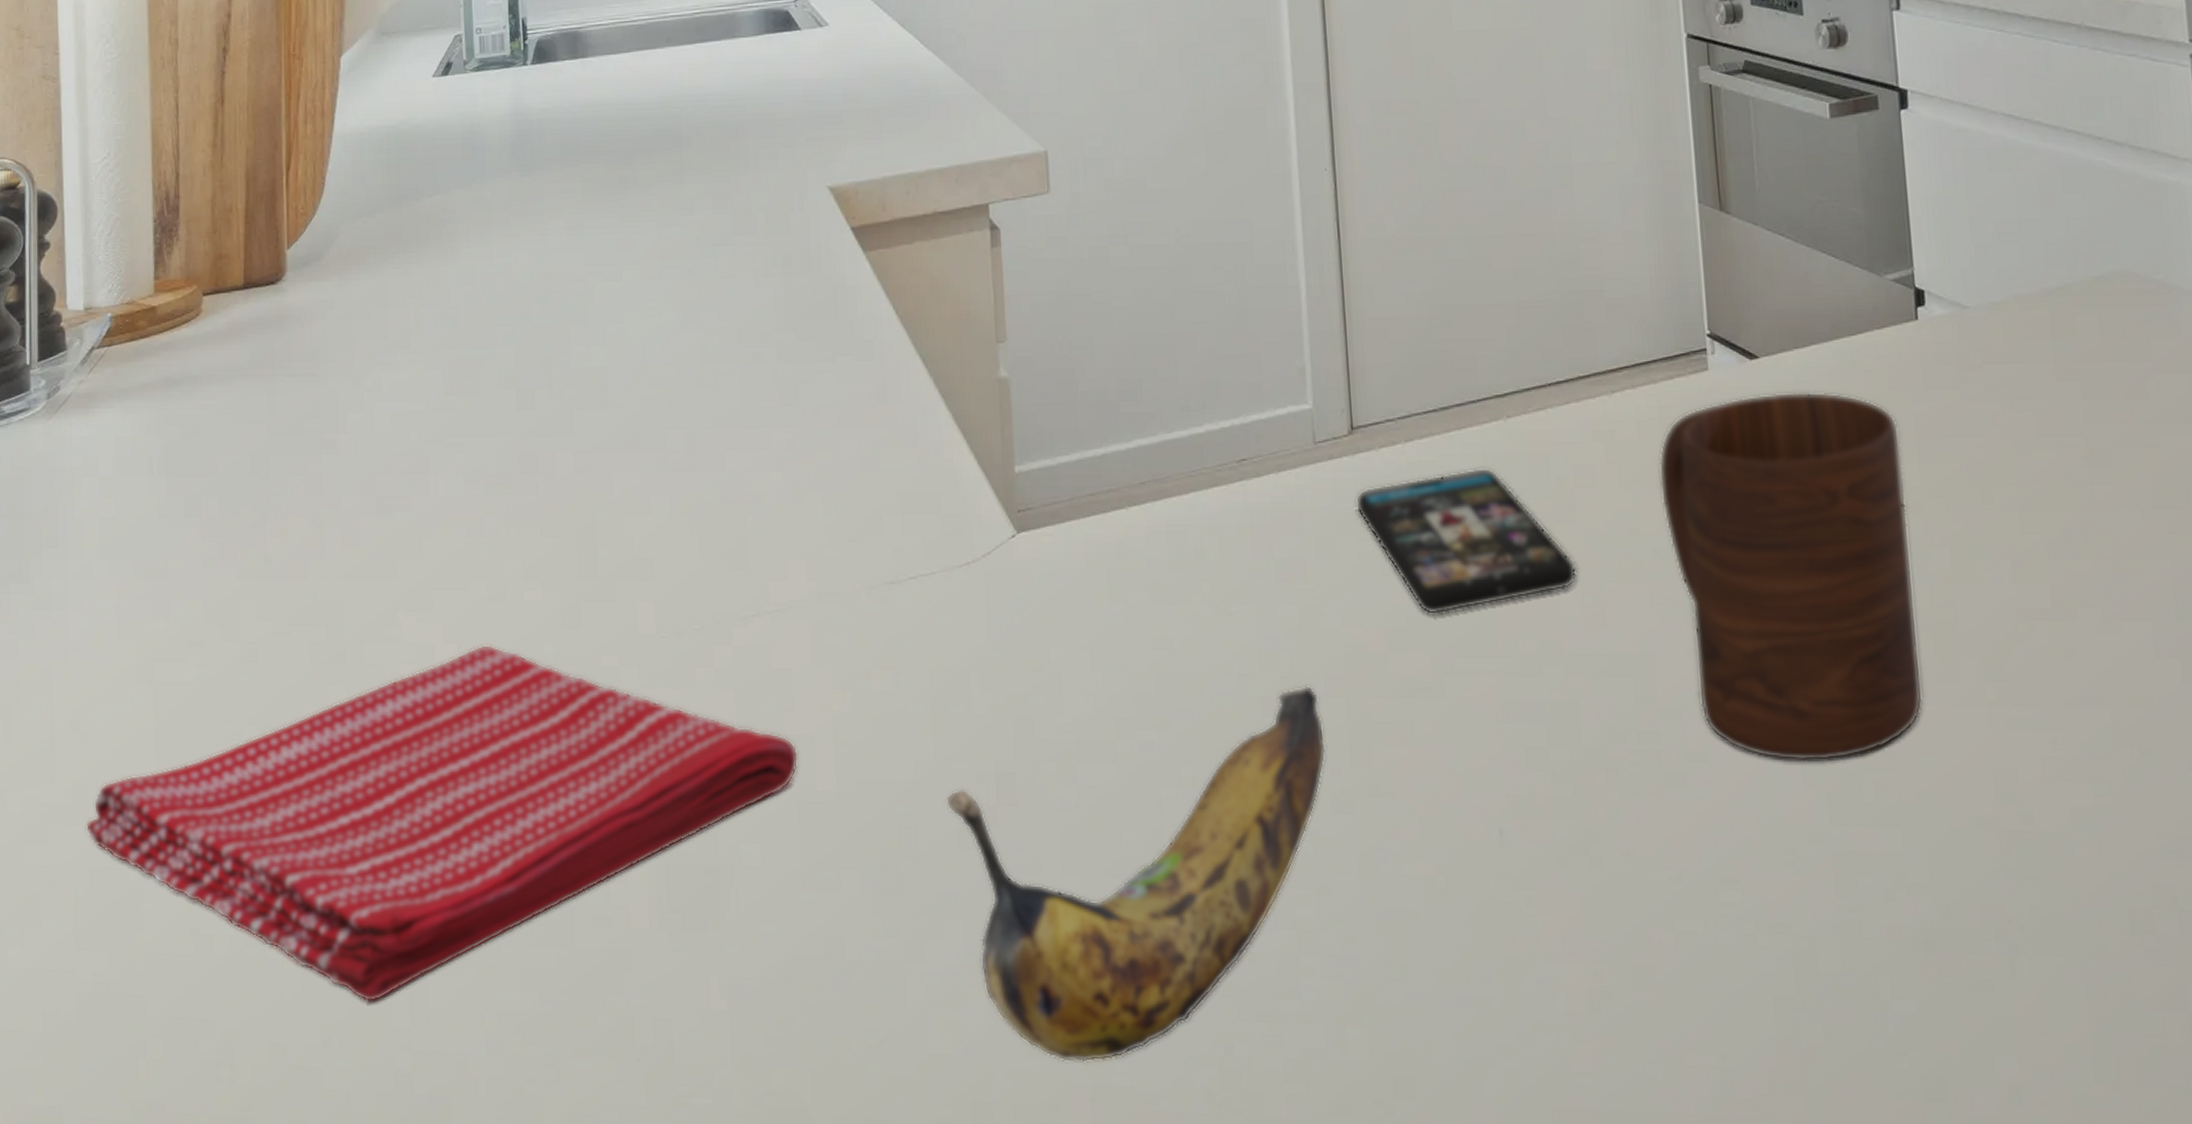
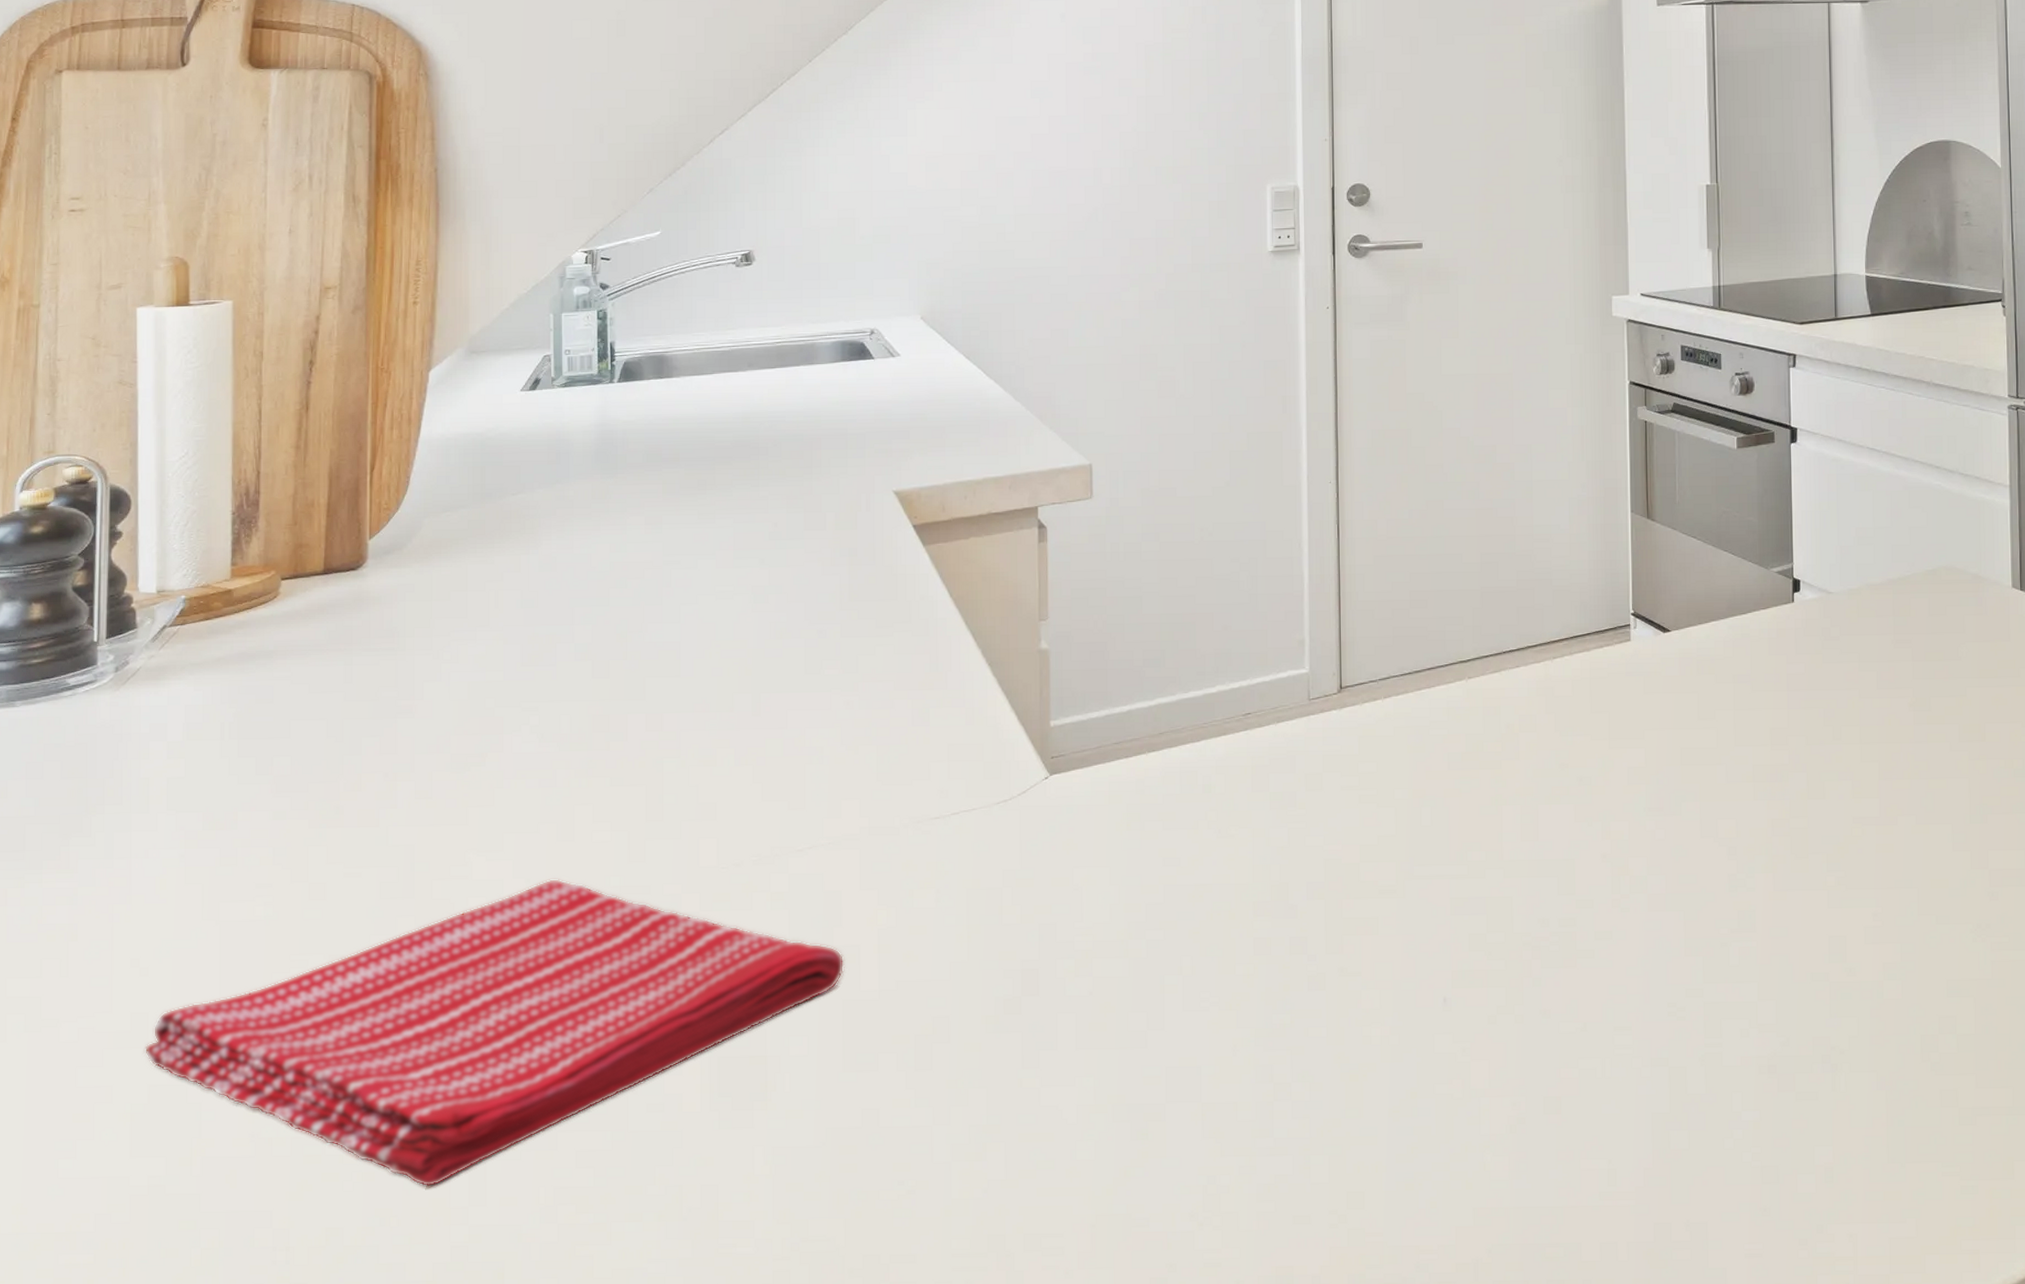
banana: present [946,686,1327,1063] -> none [977,891,1306,1197]
smartphone: present [1355,467,1578,616] -> none [1340,717,1518,834]
cup: present [1658,391,1924,762] -> none [1587,656,1780,937]

